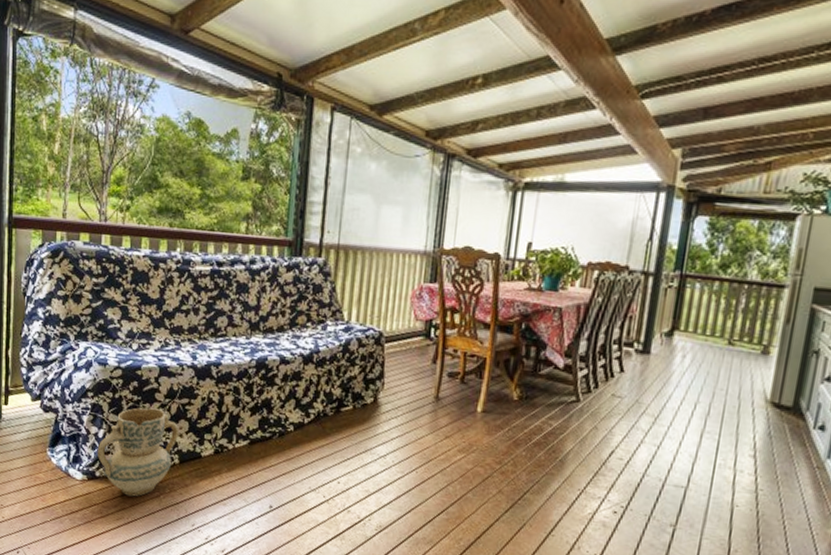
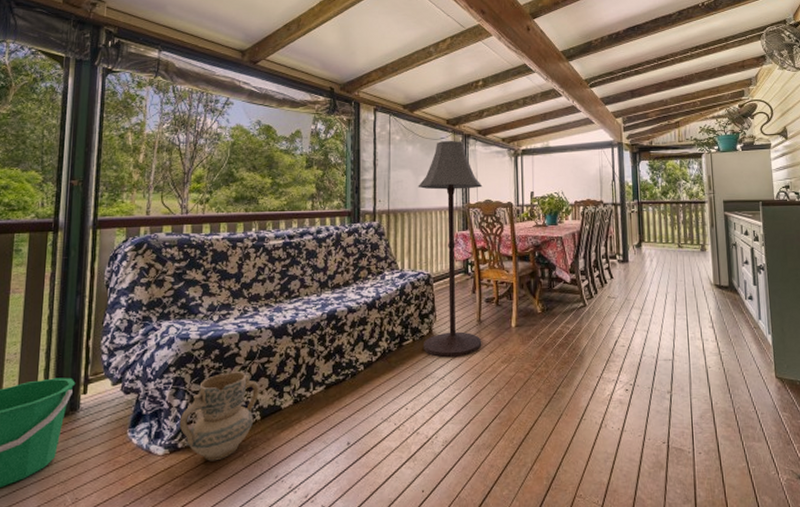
floor lamp: none [365,159,464,437] -> present [418,140,483,358]

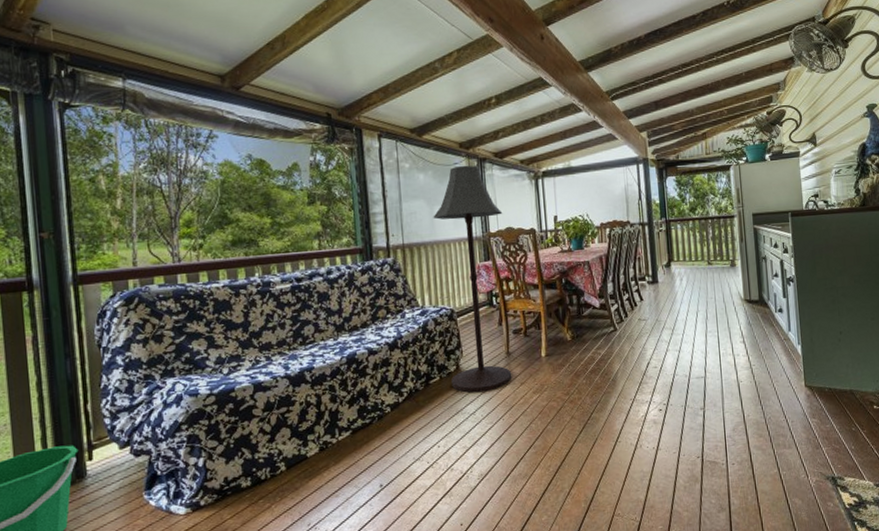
ceramic jug: present [179,371,259,461] -> none [198,423,282,516]

